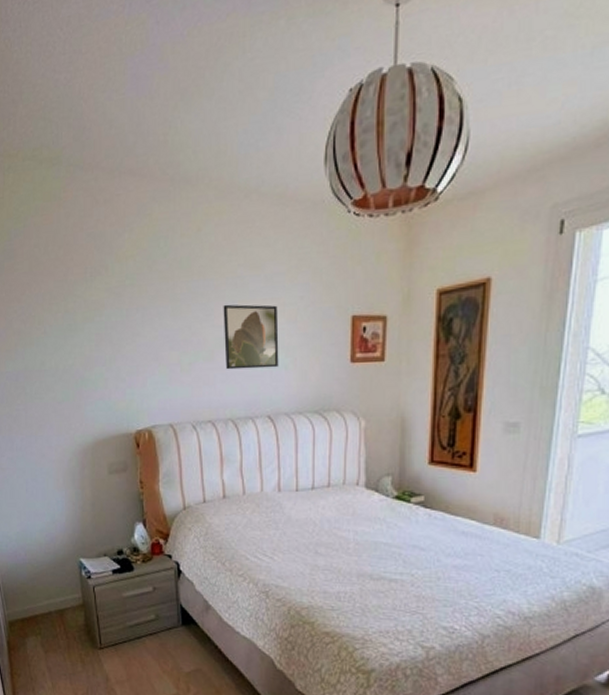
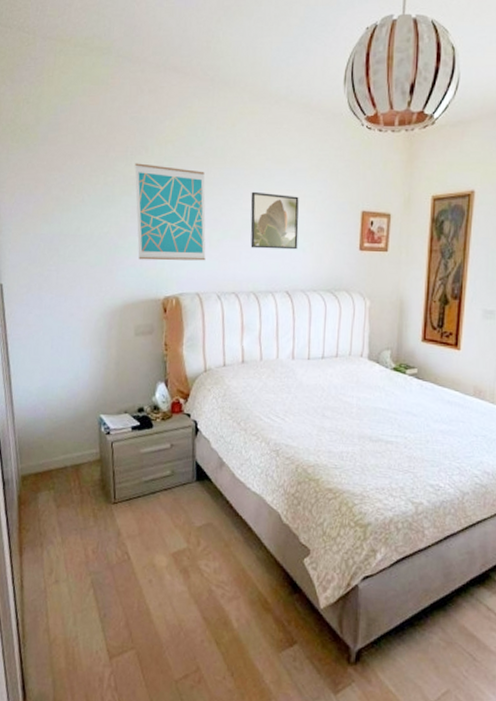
wall art: none [95,284,177,392] -> present [135,163,206,261]

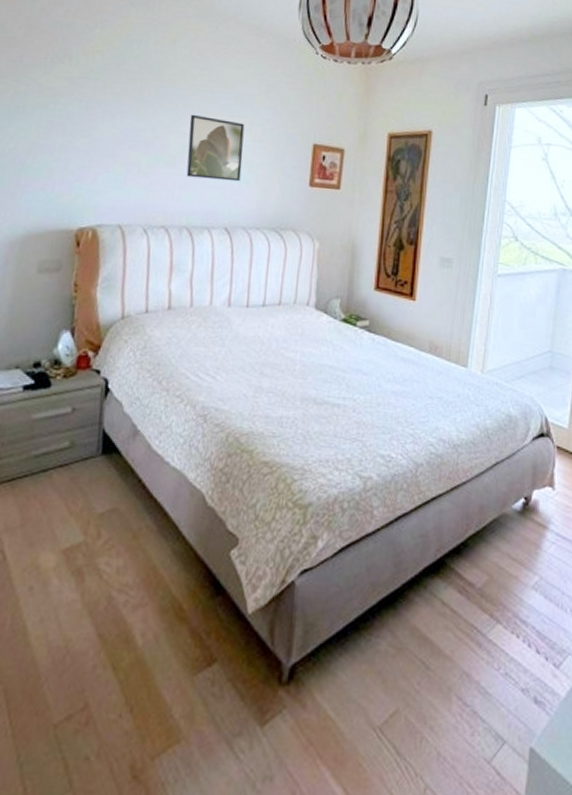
wall art: present [135,163,206,261] -> none [49,72,138,189]

